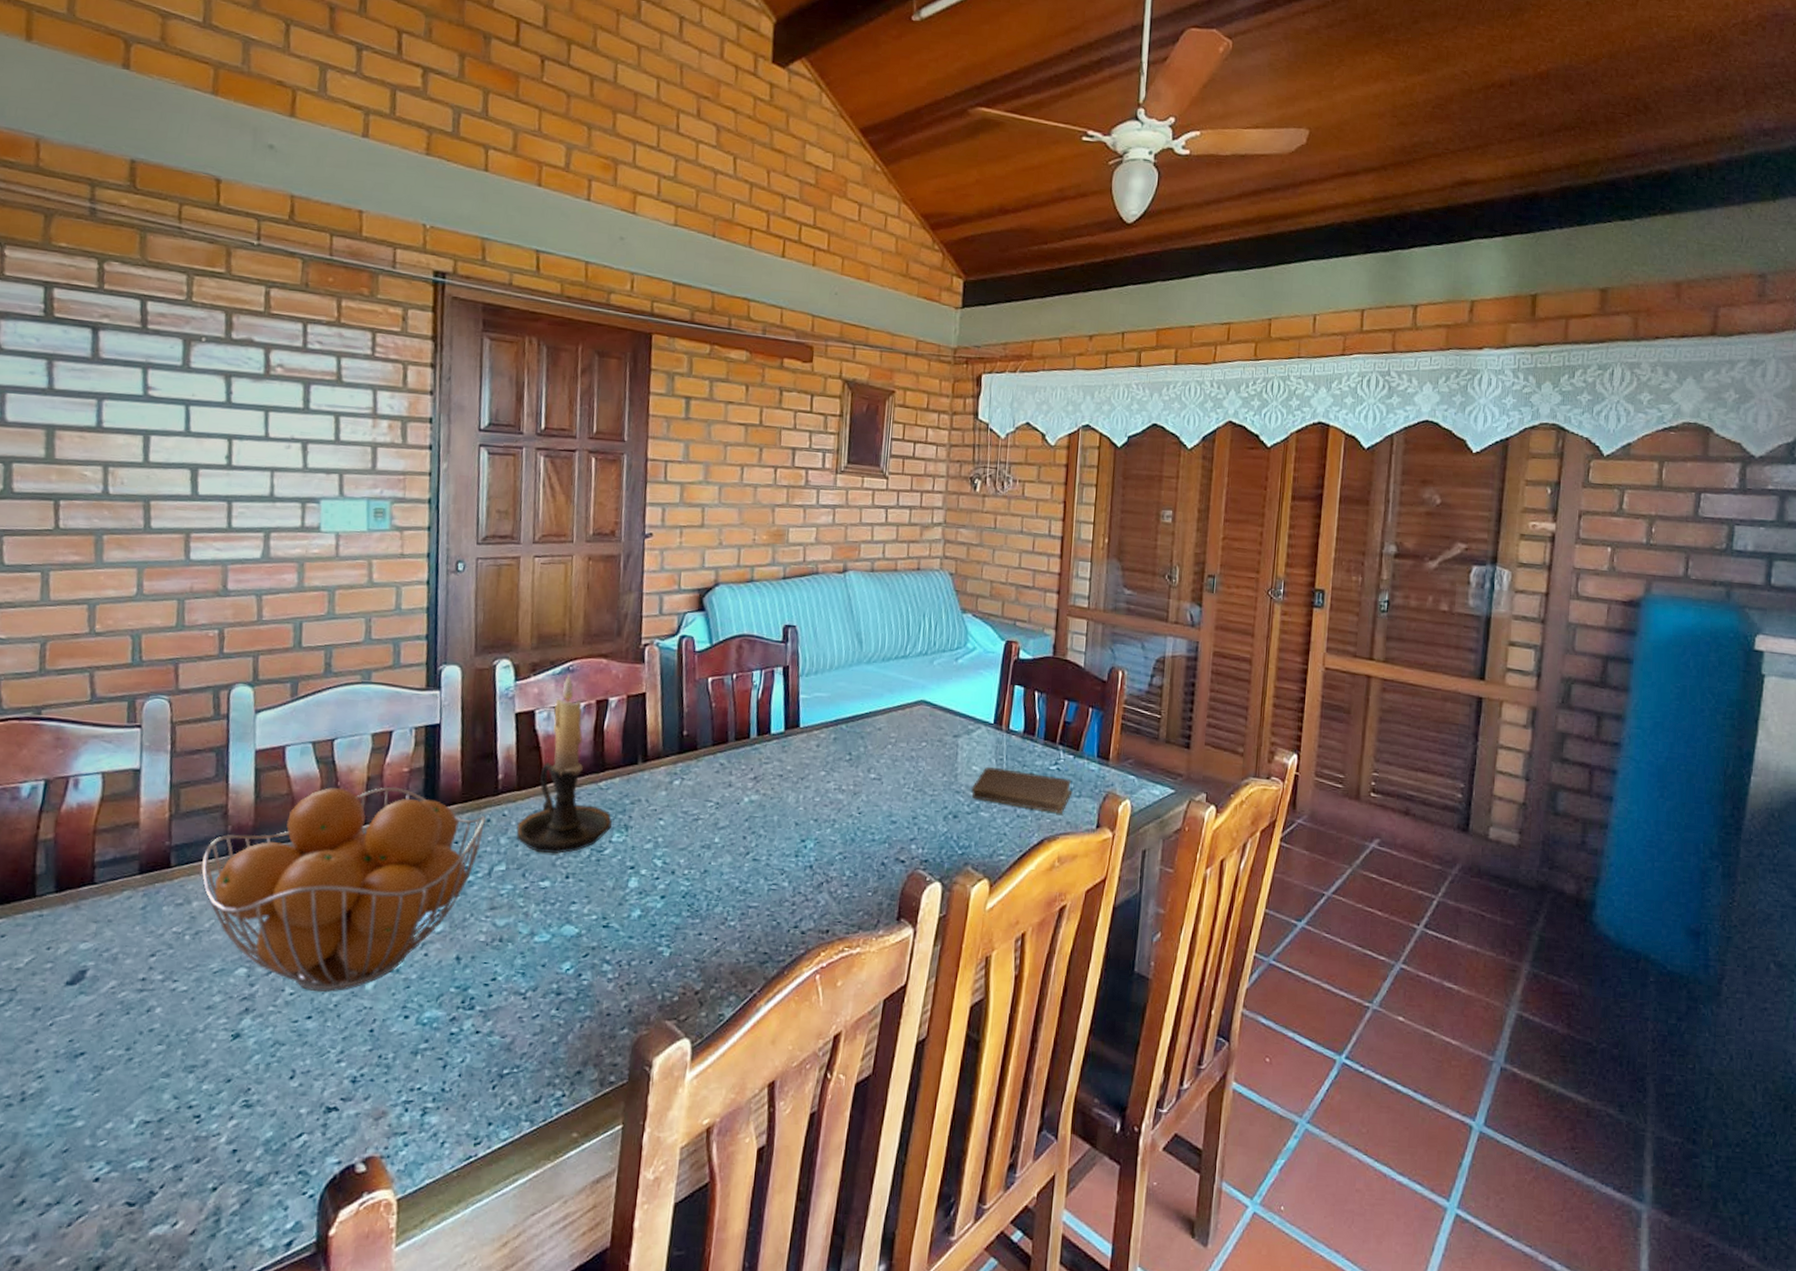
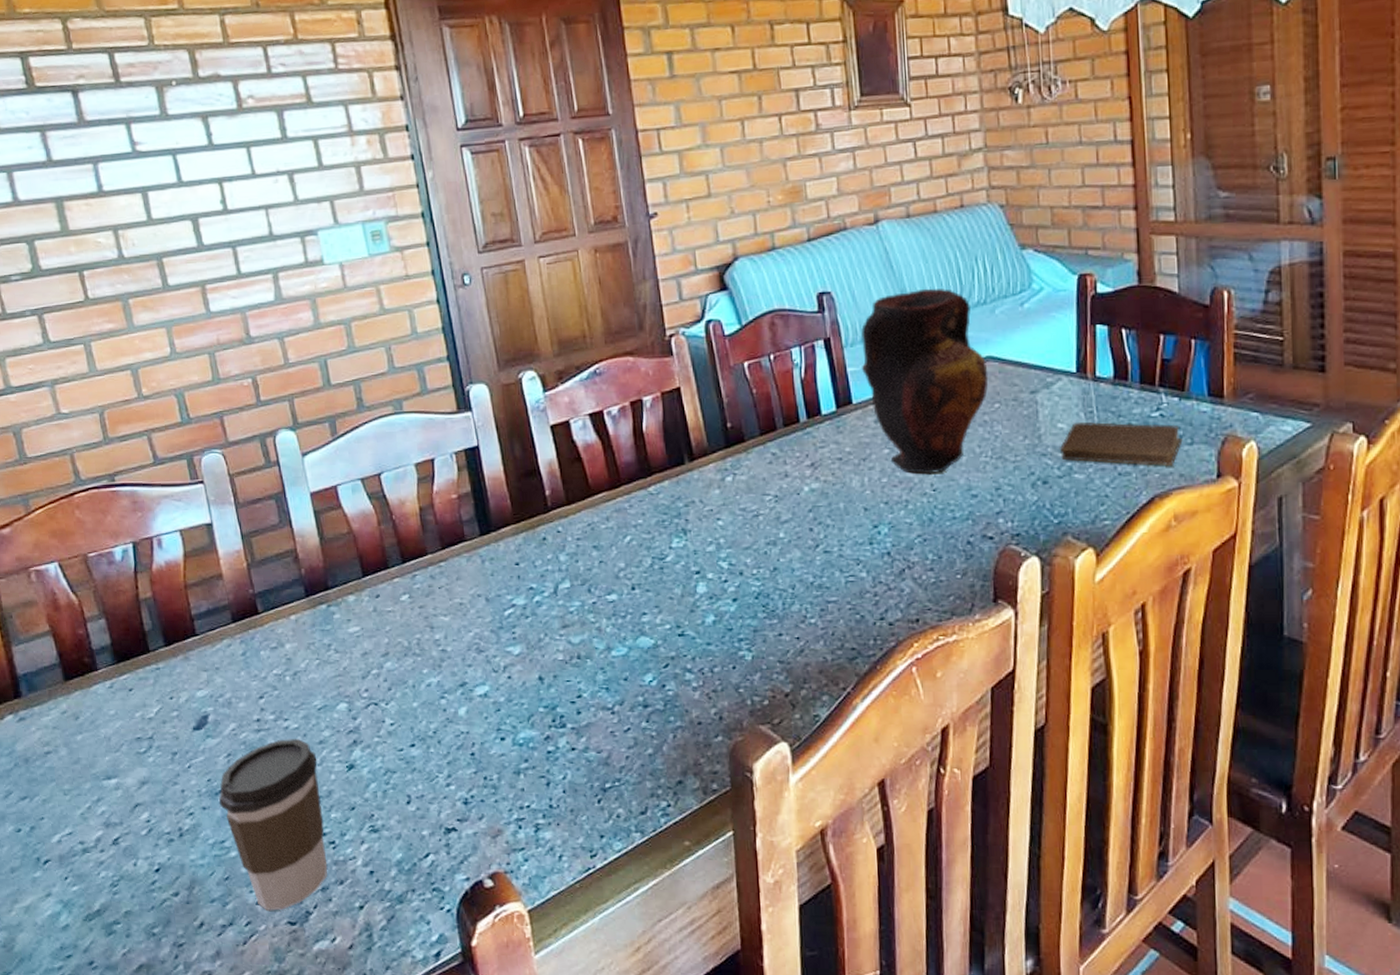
coffee cup: none [77,1001,201,1189] -> present [219,738,328,911]
fruit basket: present [201,787,487,992] -> none [285,515,542,720]
candle holder: present [516,674,612,854] -> none [573,378,669,566]
vase: none [812,634,921,798] -> present [861,288,989,474]

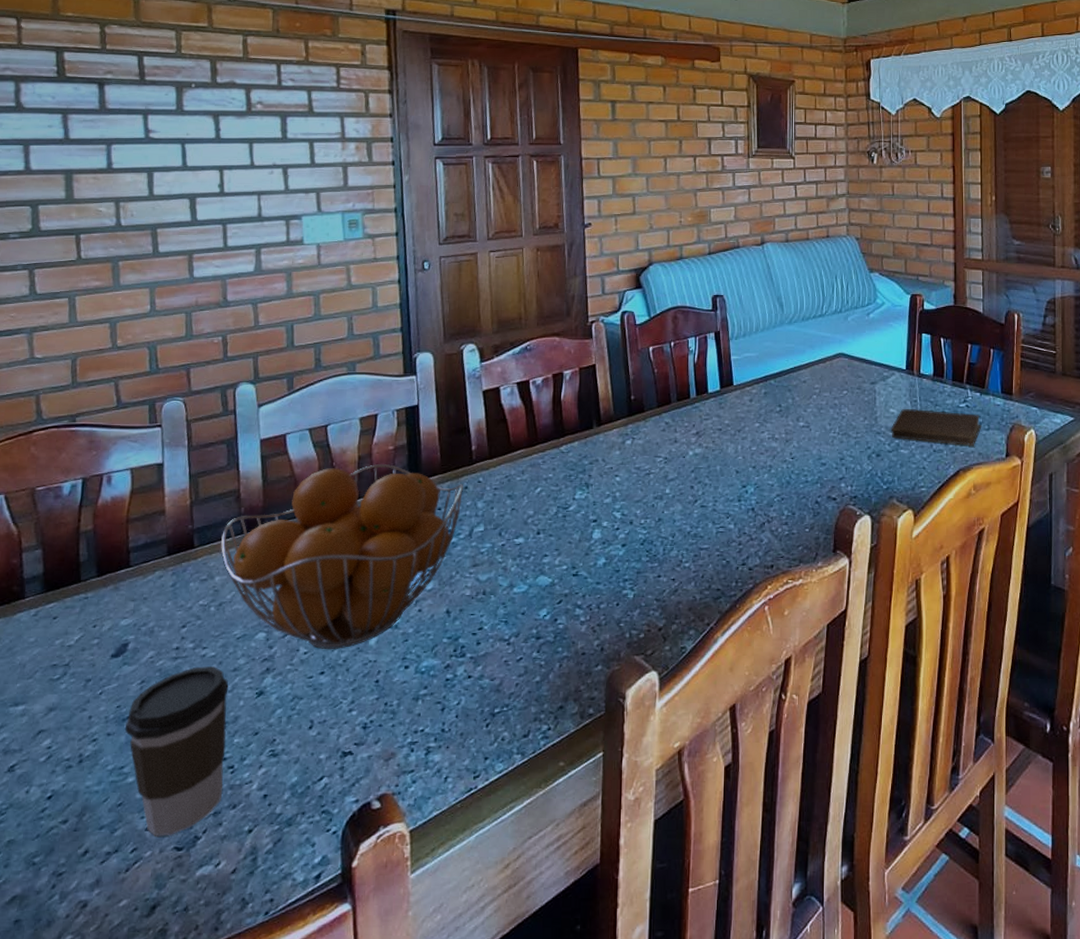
fruit basket: none [285,515,542,720] -> present [221,464,464,649]
vase: present [861,288,989,474] -> none [742,297,840,444]

